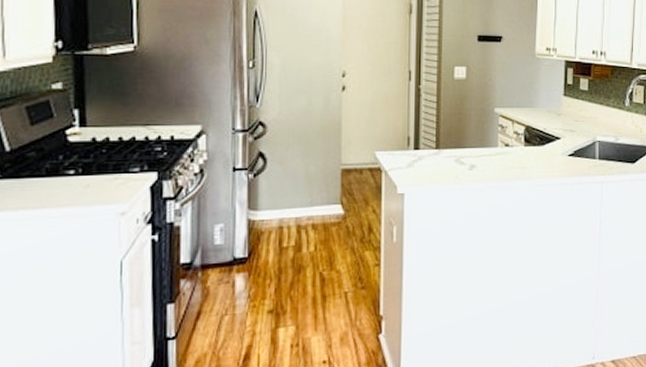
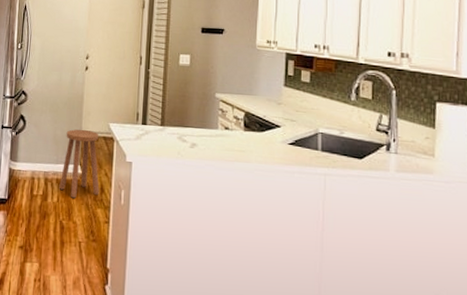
stool: none [316,163,367,244] -> present [59,129,99,198]

